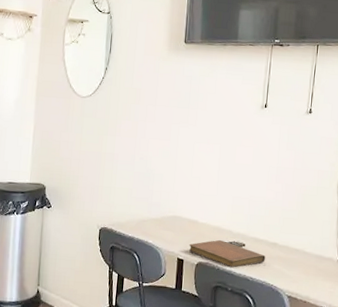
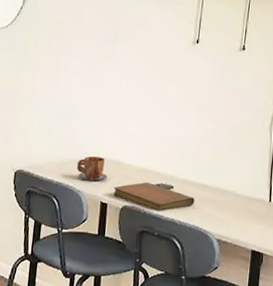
mug: none [155,215,183,238] -> present [76,156,108,181]

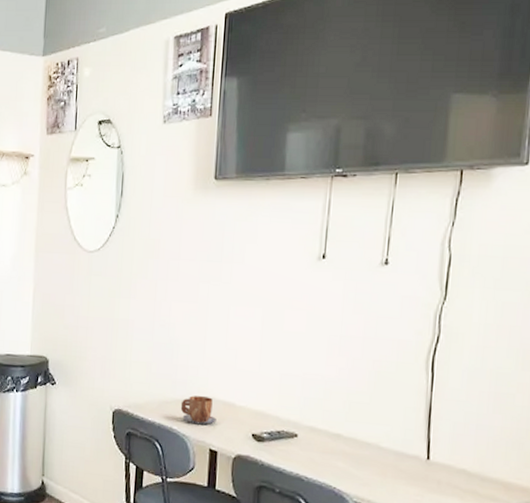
notebook: present [113,182,195,212] -> none [223,427,325,464]

